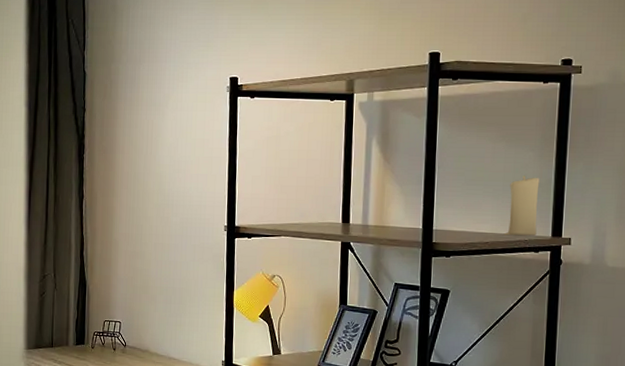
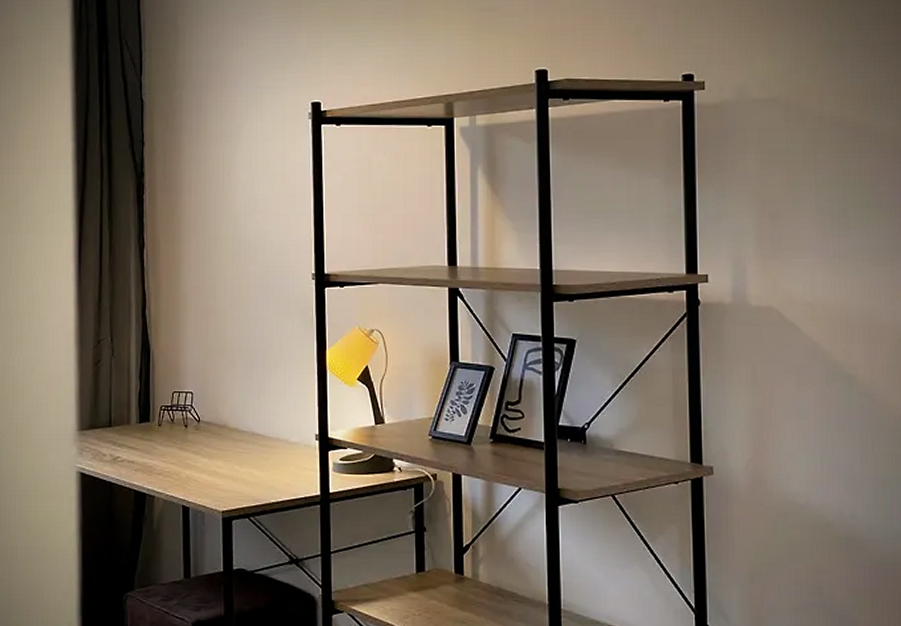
candle: present [503,176,540,237] -> none [632,205,669,274]

